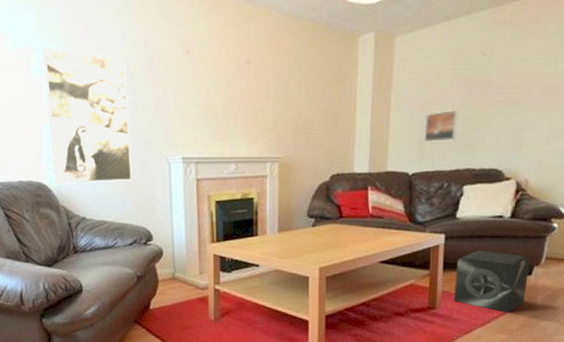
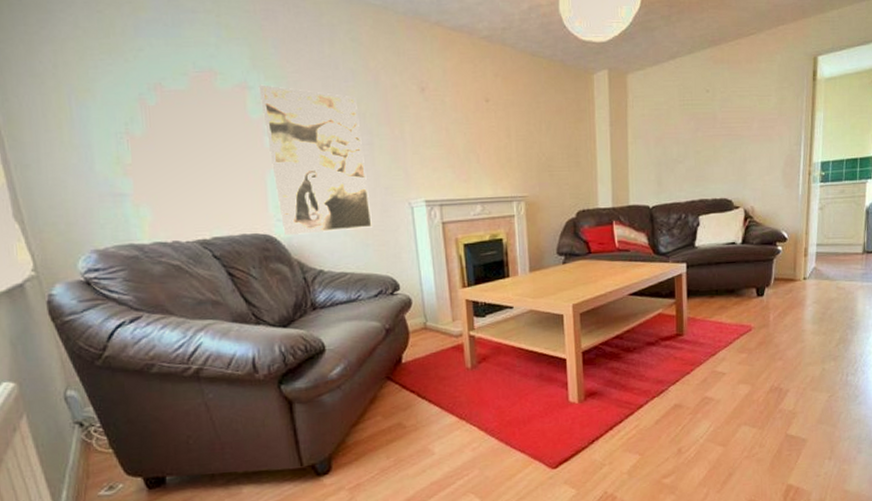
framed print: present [423,109,458,142] -> none [660,143,690,175]
speaker: present [453,250,530,313] -> none [698,276,762,333]

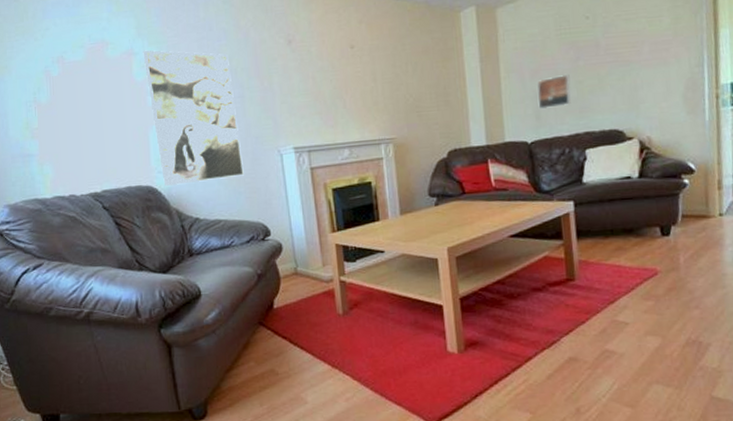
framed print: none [660,143,690,175] -> present [536,74,571,109]

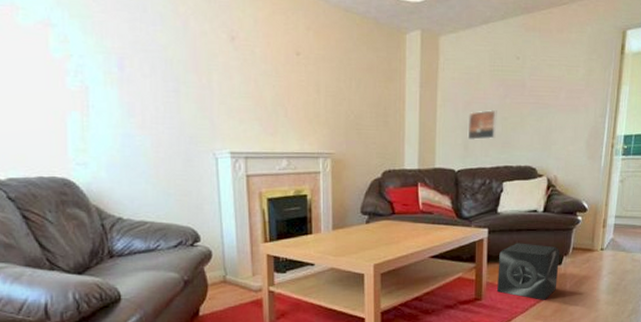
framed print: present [143,50,245,186] -> none [62,23,176,180]
speaker: none [590,214,668,278] -> present [496,243,560,300]

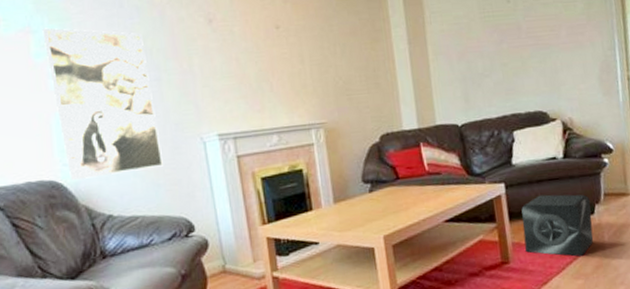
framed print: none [62,23,176,180] -> present [42,27,164,180]
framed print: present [467,109,497,140] -> none [463,56,497,91]

